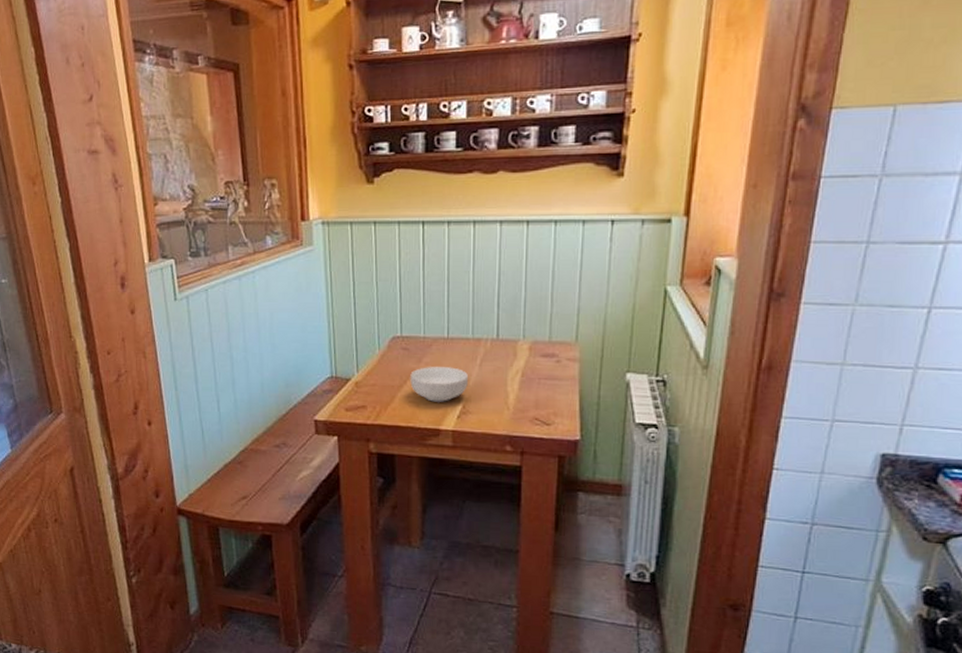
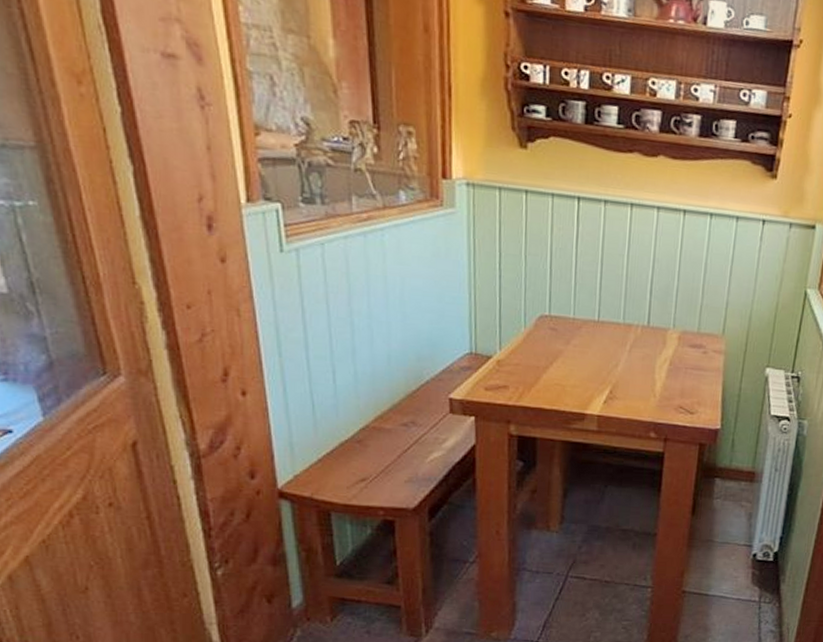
cereal bowl: present [410,367,469,402] -> none [556,349,618,386]

